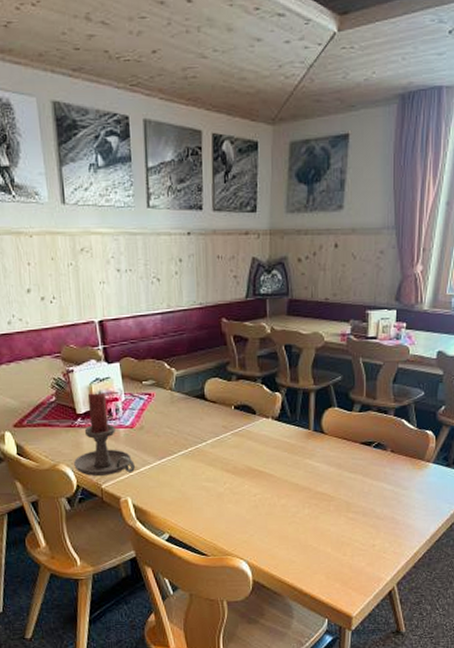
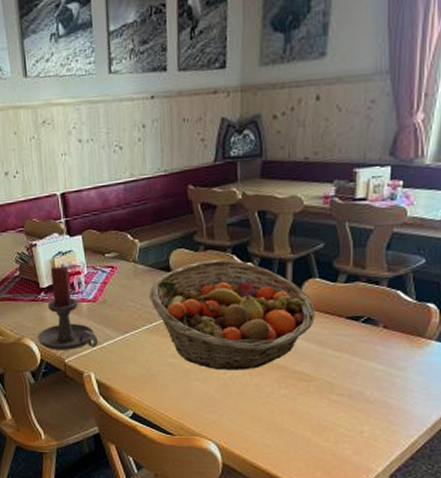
fruit basket: none [185,389,334,493] -> present [149,259,315,370]

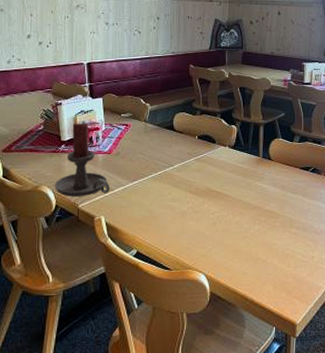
fruit basket: present [149,259,315,370] -> none [156,122,279,211]

